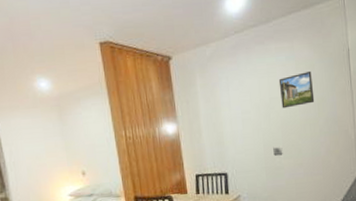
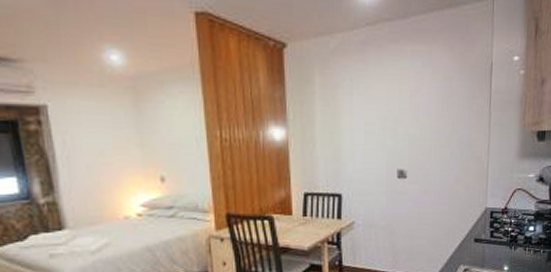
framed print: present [278,70,315,109] -> none [411,82,449,124]

